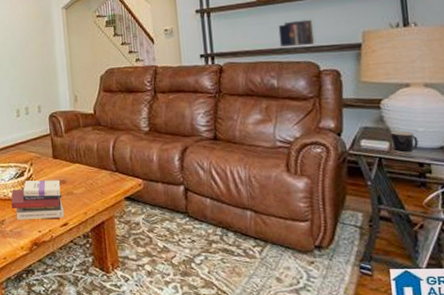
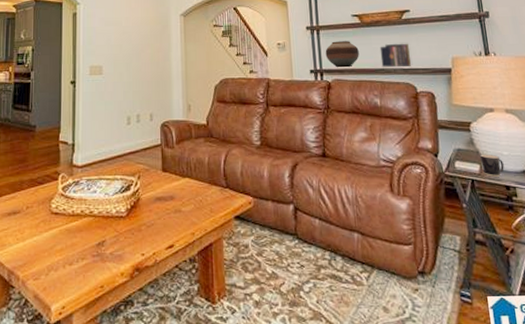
books: present [11,179,65,220] -> none [113,195,171,241]
vase: none [216,22,255,51] -> present [325,41,359,68]

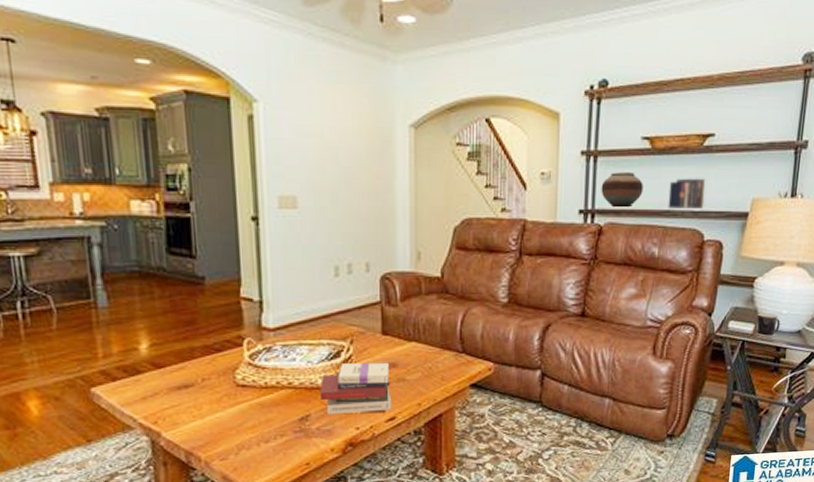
books: none [113,195,171,241] -> present [319,362,392,414]

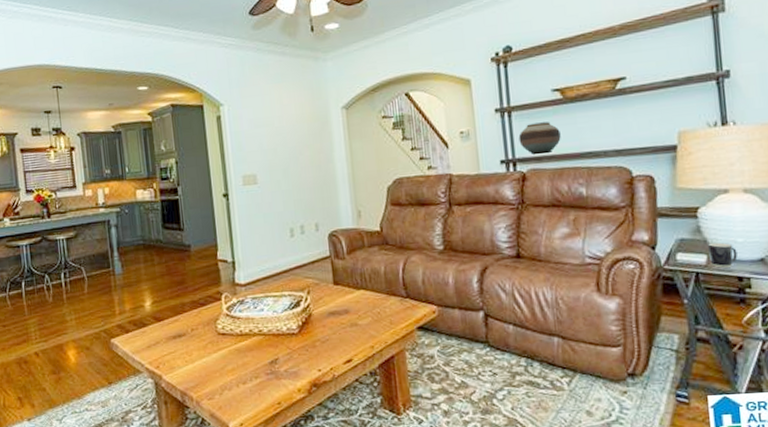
books: present [319,362,392,414] -> none [285,309,348,358]
books: present [668,178,705,208] -> none [586,119,626,150]

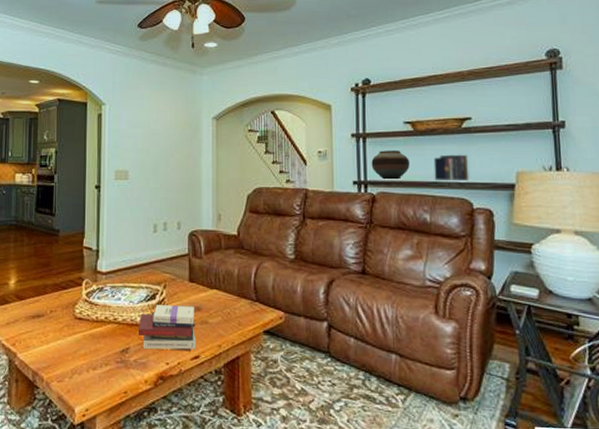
books: none [285,309,348,358] -> present [138,305,197,351]
books: none [586,119,626,150] -> present [433,154,468,180]
mug: present [707,242,738,268] -> none [539,278,567,303]

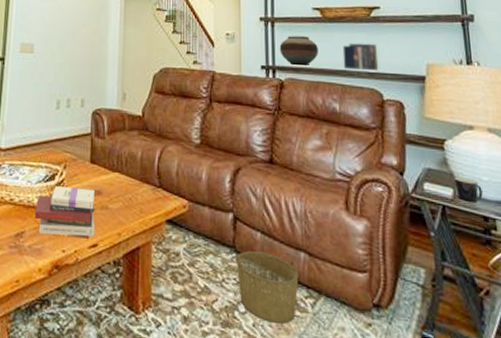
basket: none [330,355,390,418] -> present [235,251,299,324]
mug: none [539,278,567,303] -> present [453,177,483,205]

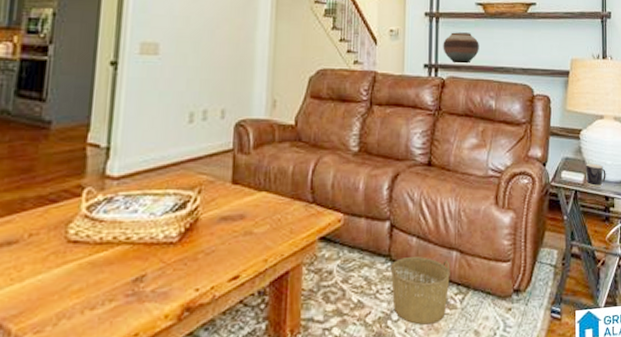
books: present [34,186,96,239] -> none [158,213,237,274]
books: present [342,43,378,70] -> none [501,39,531,66]

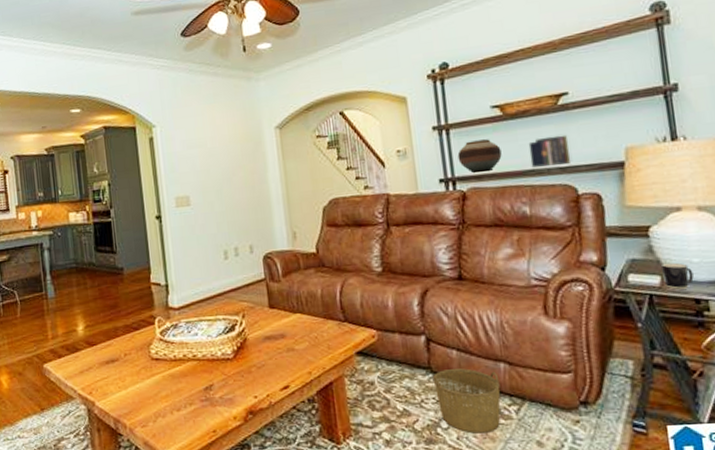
books: none [501,39,531,66] -> present [528,135,570,167]

